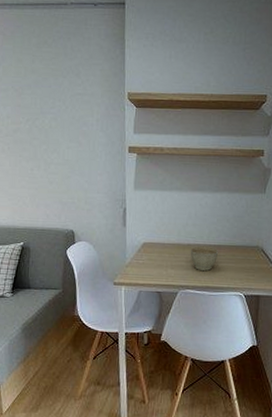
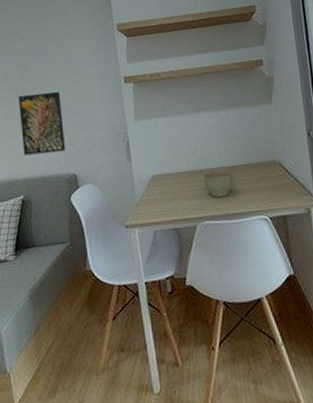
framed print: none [25,149,67,208] -> present [18,91,66,156]

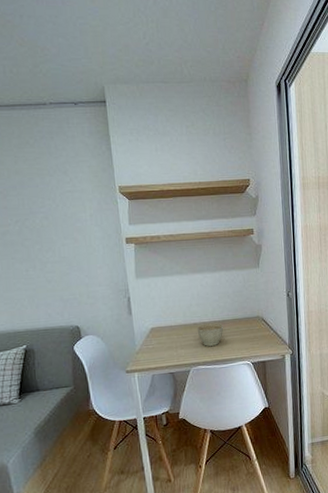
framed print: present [18,91,66,156] -> none [18,248,69,308]

